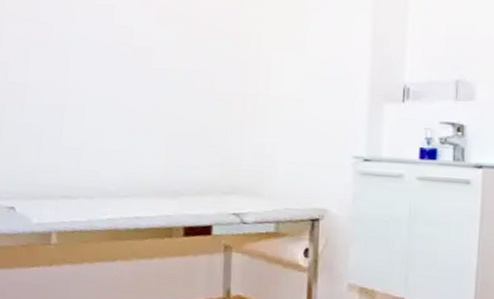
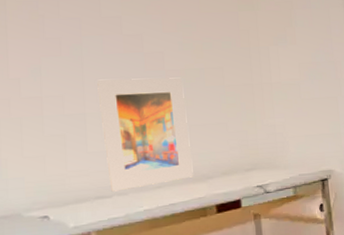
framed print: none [77,71,168,194] -> present [97,77,194,192]

